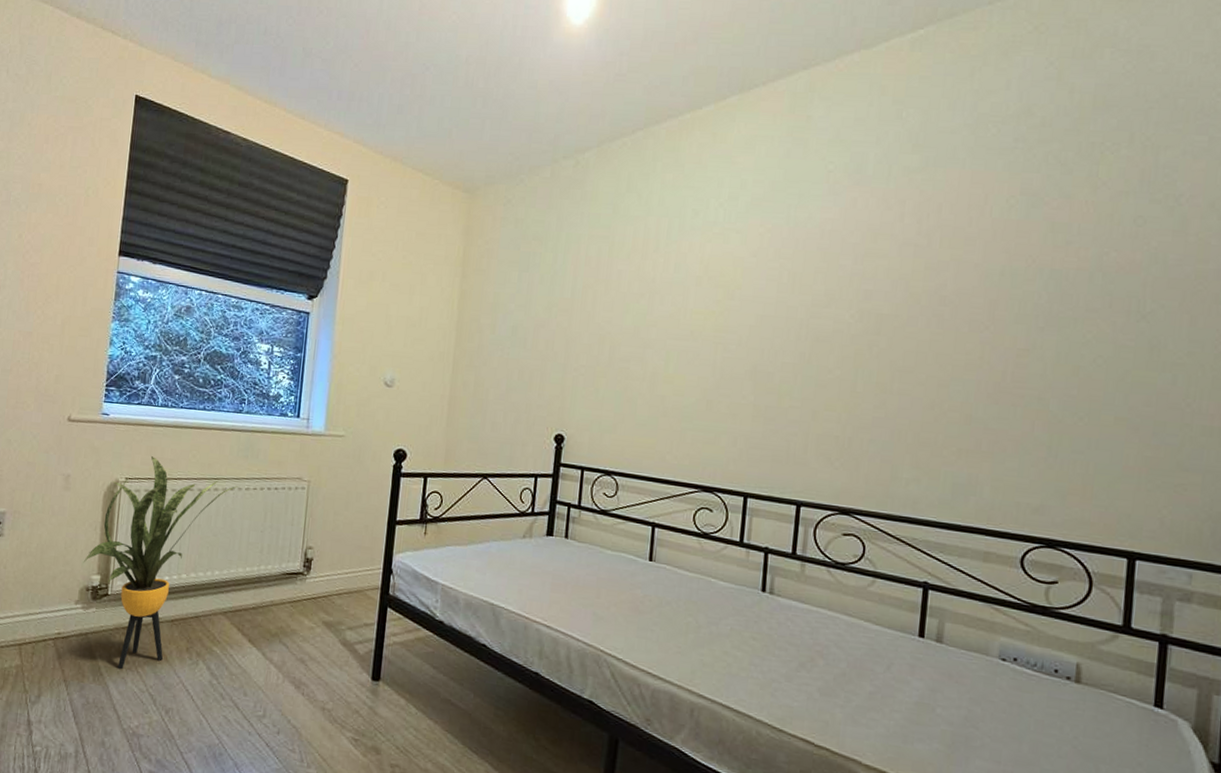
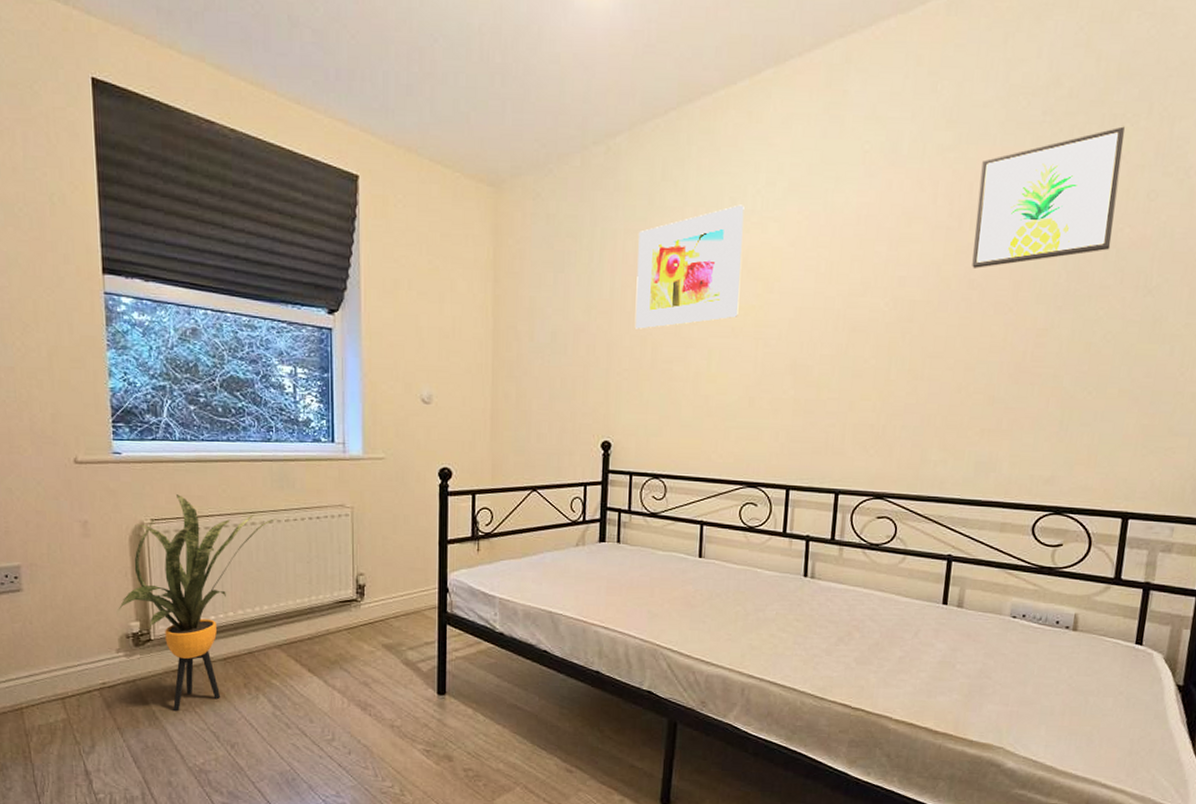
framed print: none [593,216,707,328] -> present [634,204,744,329]
wall art: none [943,154,1105,286] -> present [972,126,1125,268]

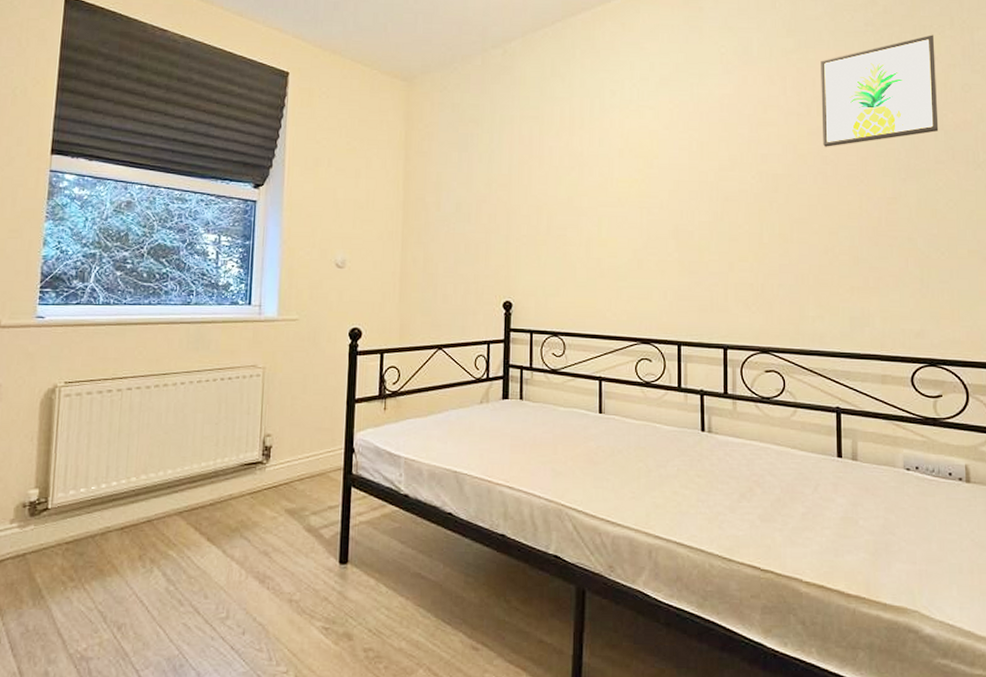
house plant: present [118,494,278,711] -> none [18,357,190,588]
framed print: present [634,204,744,329] -> none [531,95,624,200]

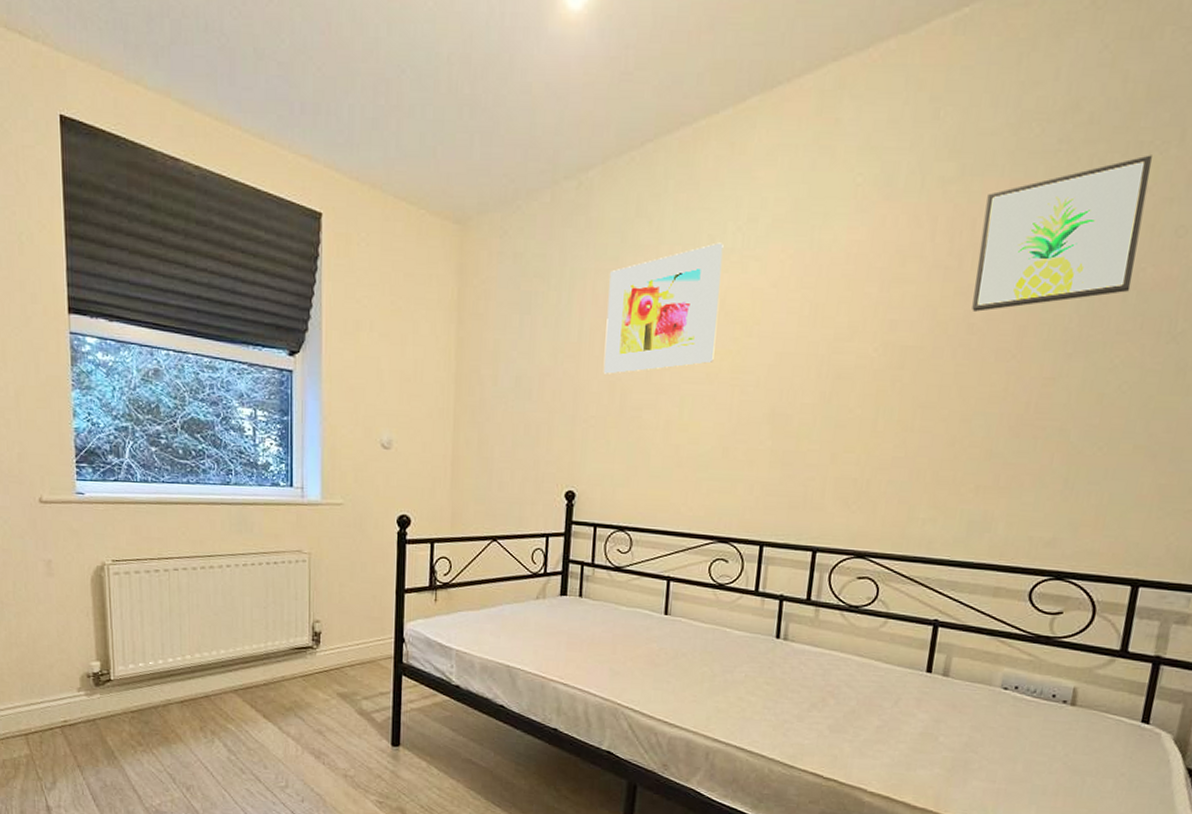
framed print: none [531,95,624,200] -> present [603,242,724,374]

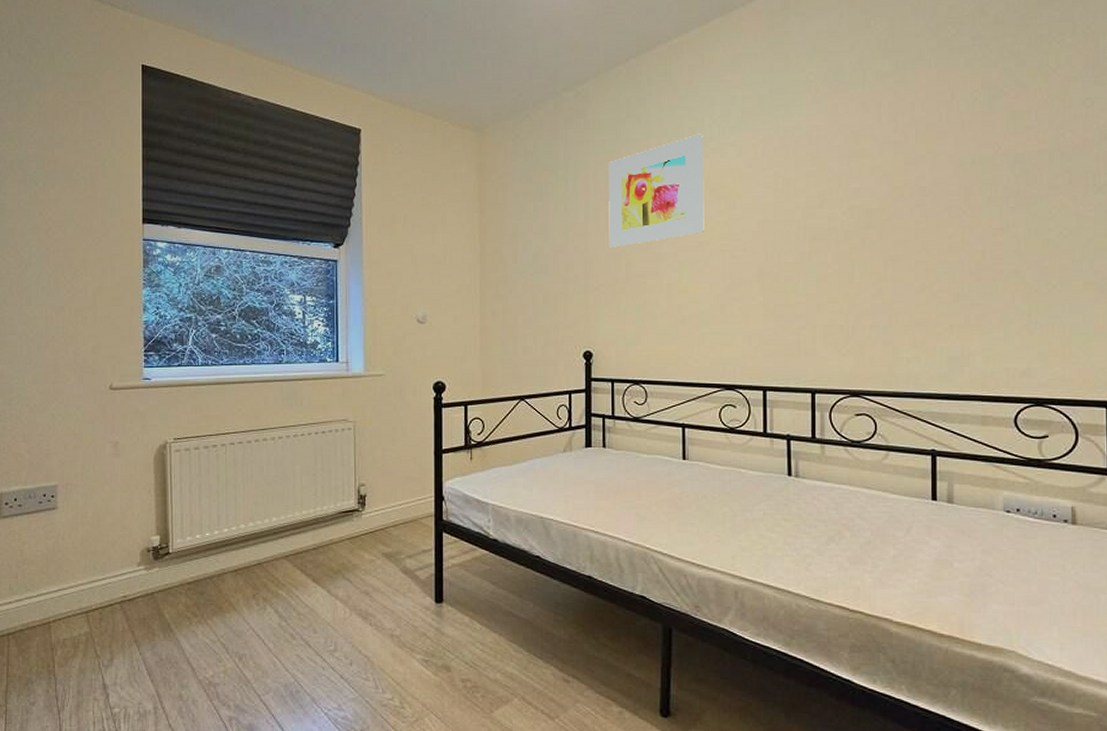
wall art: present [972,155,1152,312] -> none [920,44,1054,177]

